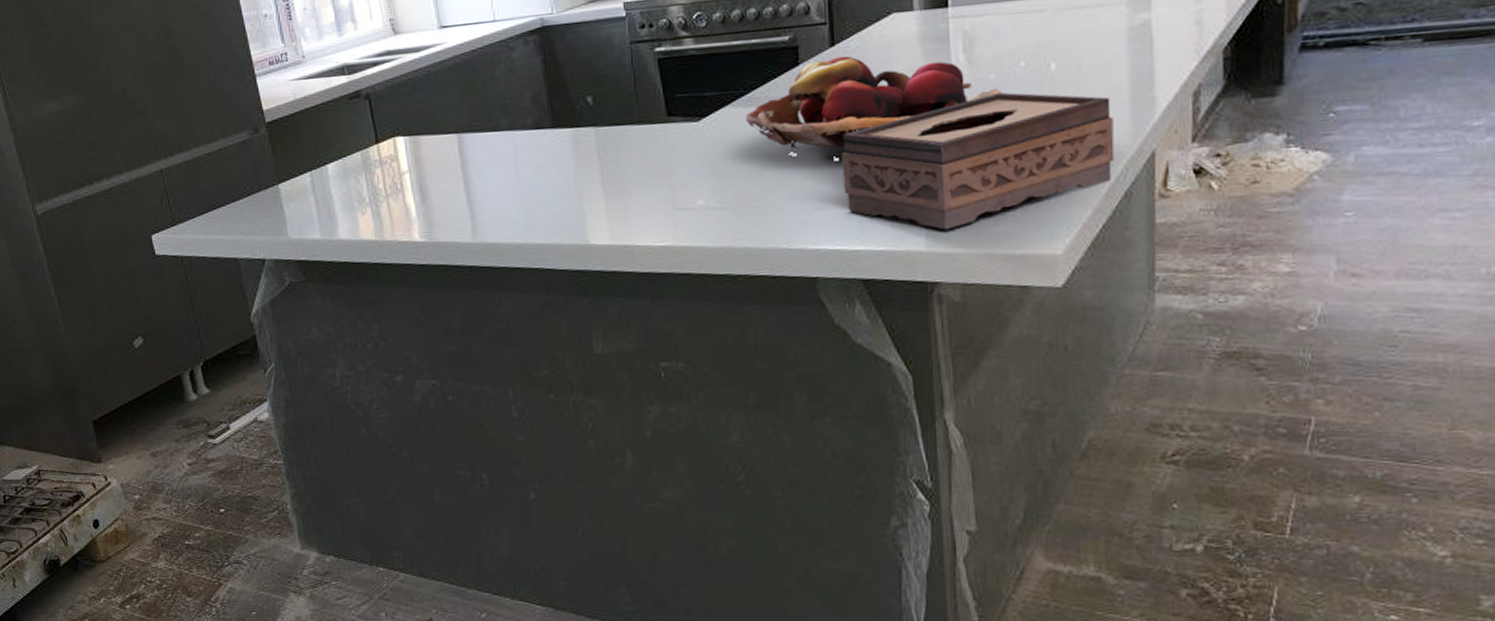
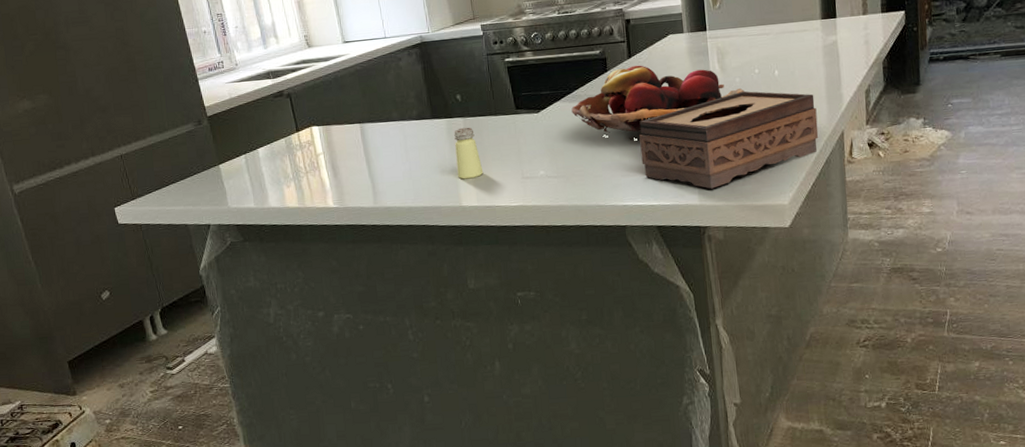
saltshaker: none [582,139,620,209] -> present [454,127,484,180]

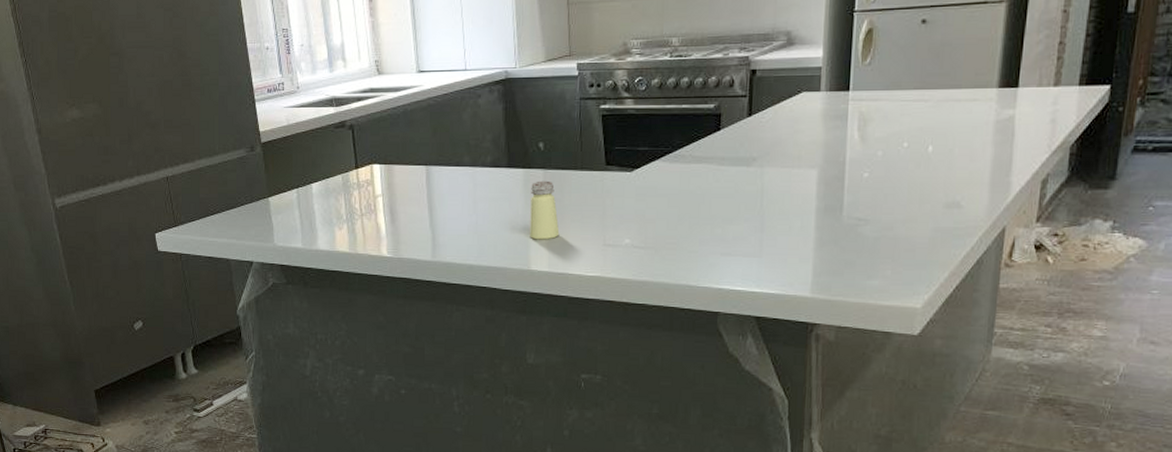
fruit basket: present [571,65,745,140] -> none [671,125,886,214]
tissue box: present [639,91,819,189] -> none [747,167,975,280]

